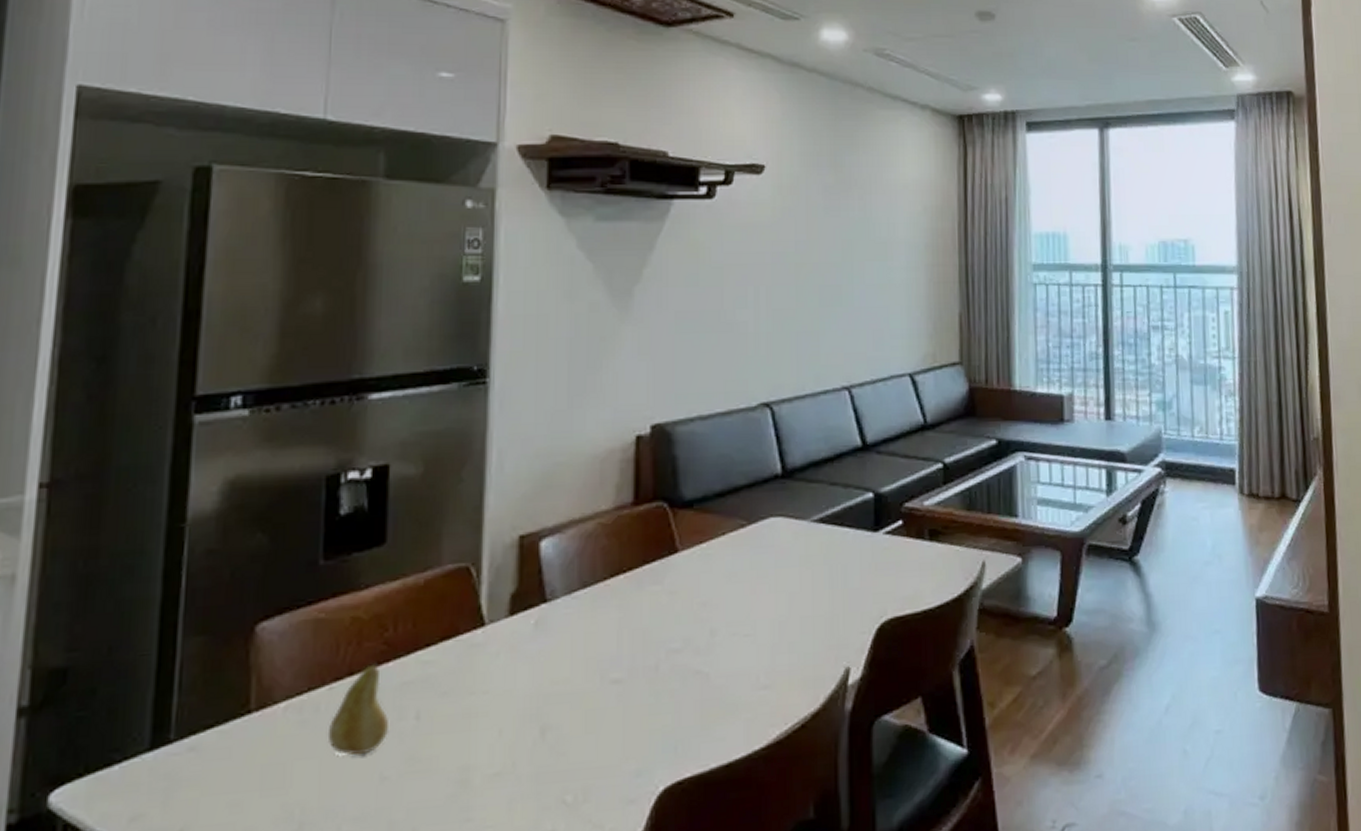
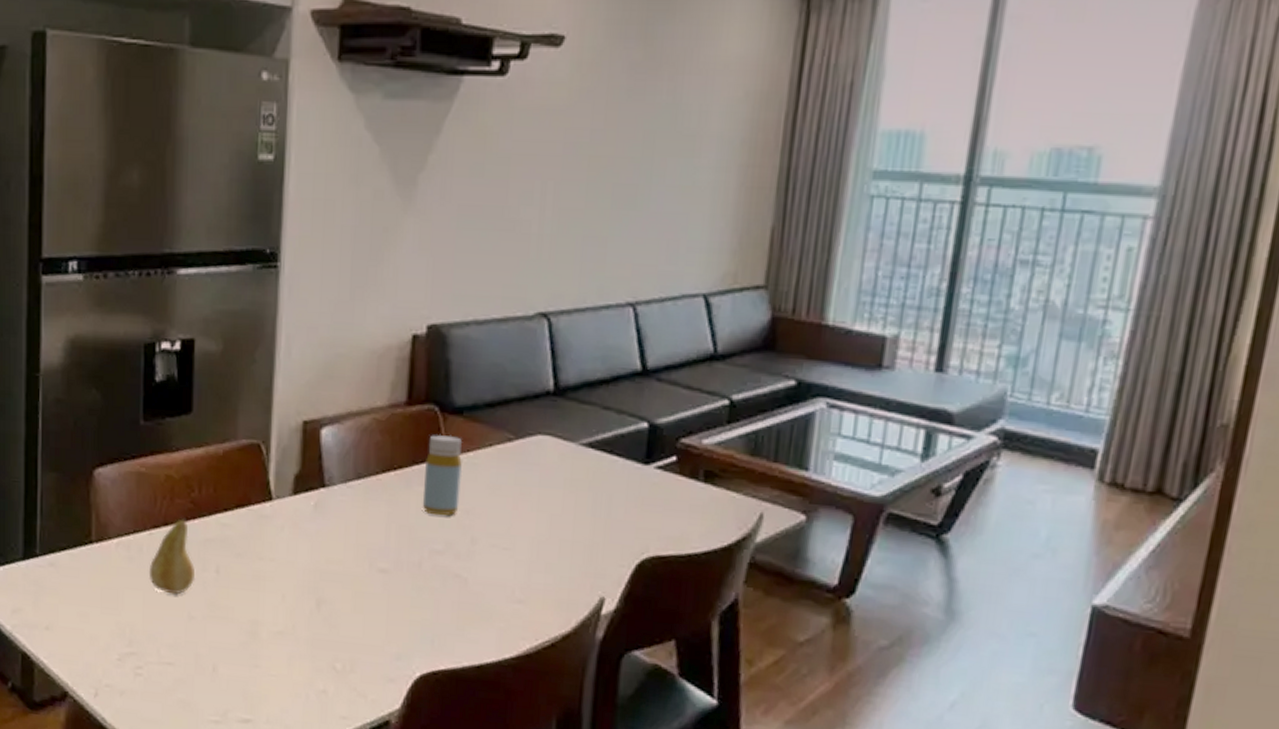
bottle: none [655,529,697,613] -> present [422,434,463,516]

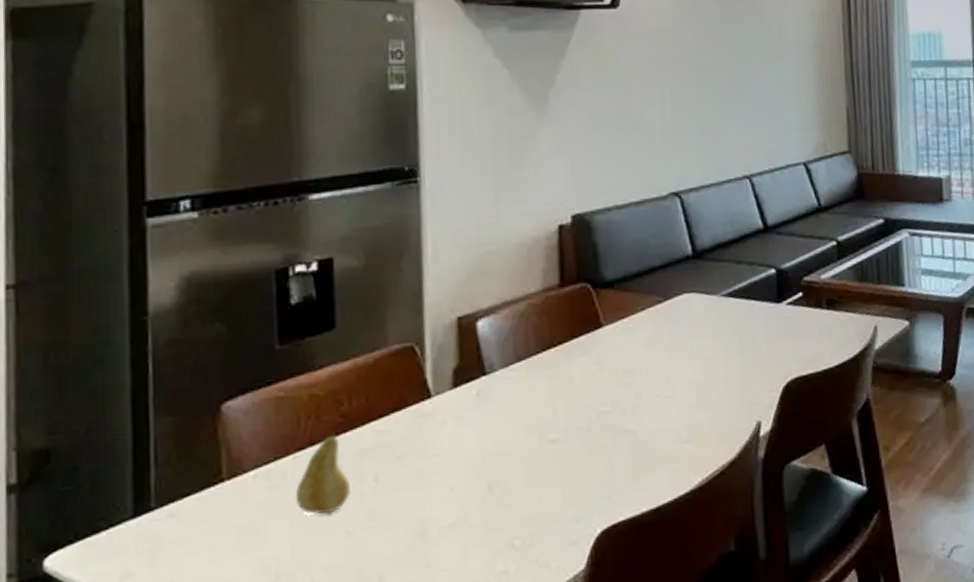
bottle: present [422,434,463,516] -> none [584,306,620,380]

